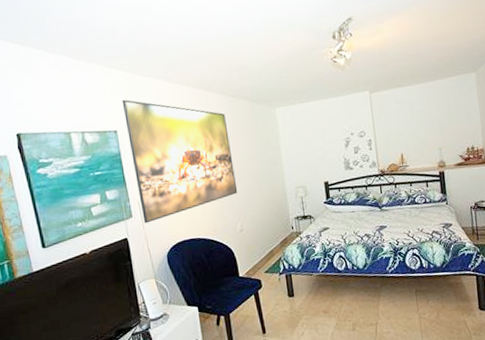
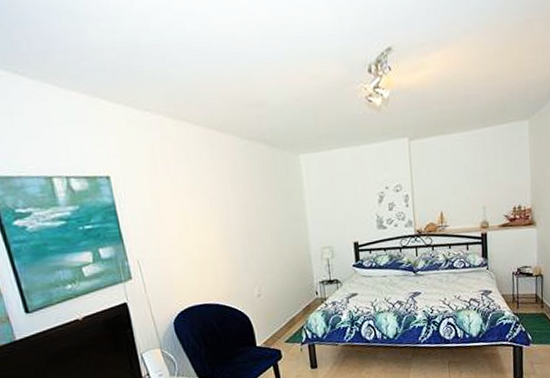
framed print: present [122,99,238,224] -> none [114,138,255,287]

